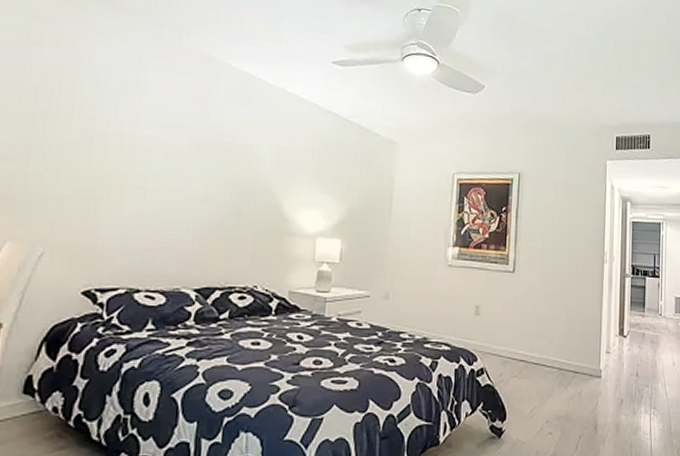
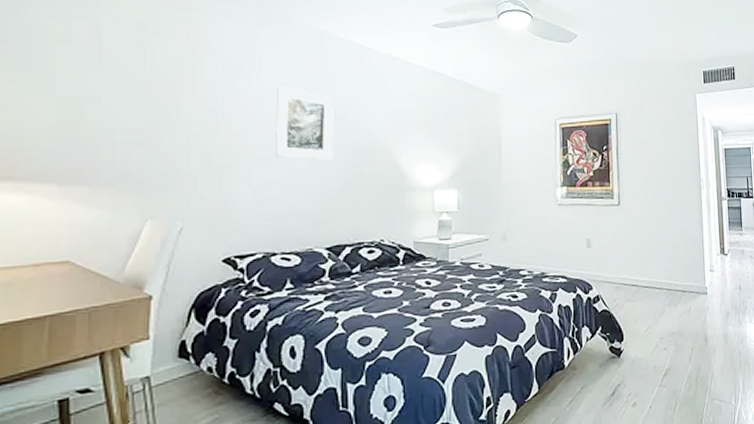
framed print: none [149,110,219,196] -> present [274,85,334,161]

